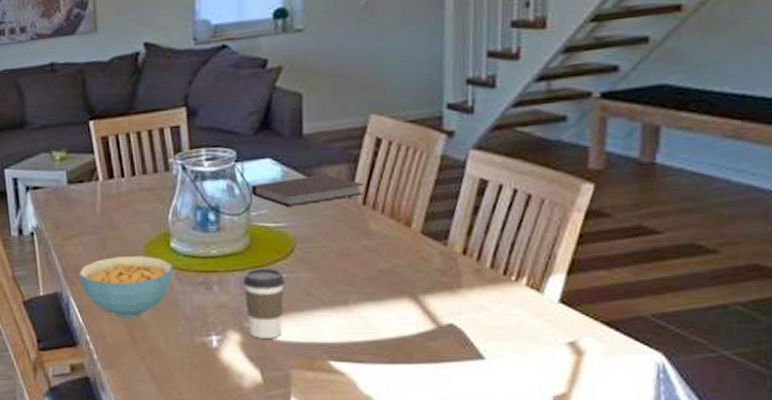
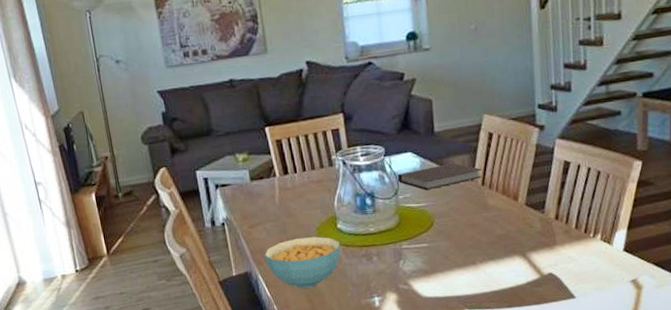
coffee cup: present [242,267,285,338] -> none [395,239,429,296]

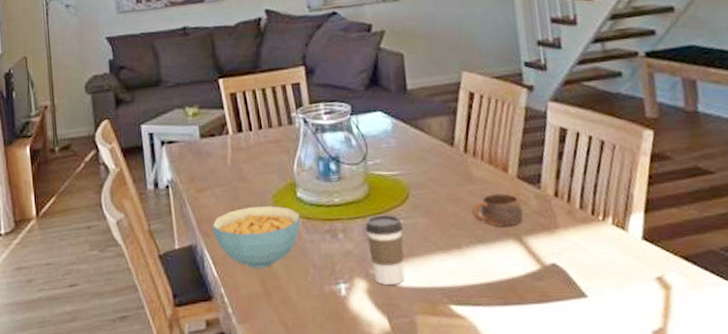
coffee cup: none [395,239,429,296] -> present [364,214,405,285]
notebook: present [398,163,483,190] -> none [366,125,464,156]
cup: none [486,218,529,246] -> present [472,192,524,227]

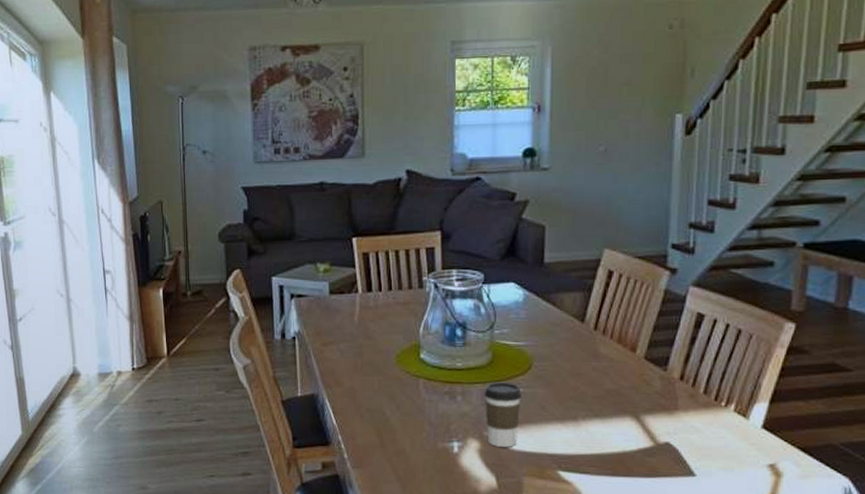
cereal bowl: present [212,206,301,269] -> none [335,364,422,421]
cup: present [472,192,524,227] -> none [593,371,645,404]

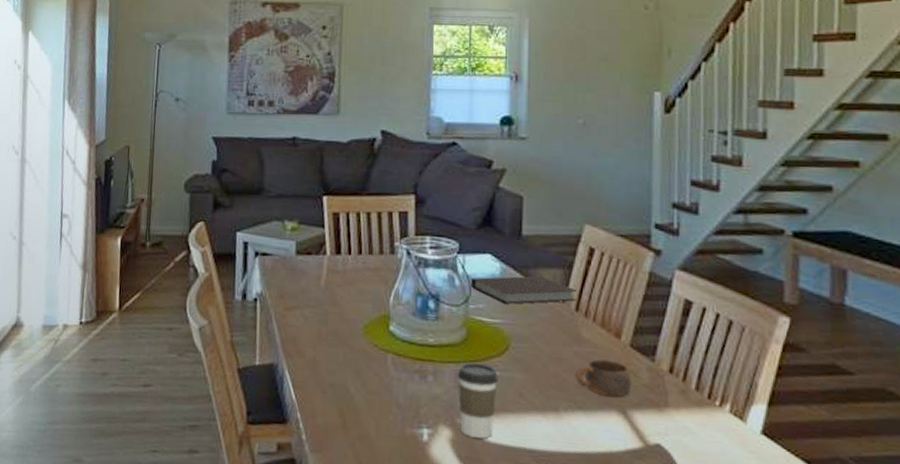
notebook: none [496,300,597,327] -> present [471,276,578,304]
cup: none [593,371,645,404] -> present [575,359,632,397]

